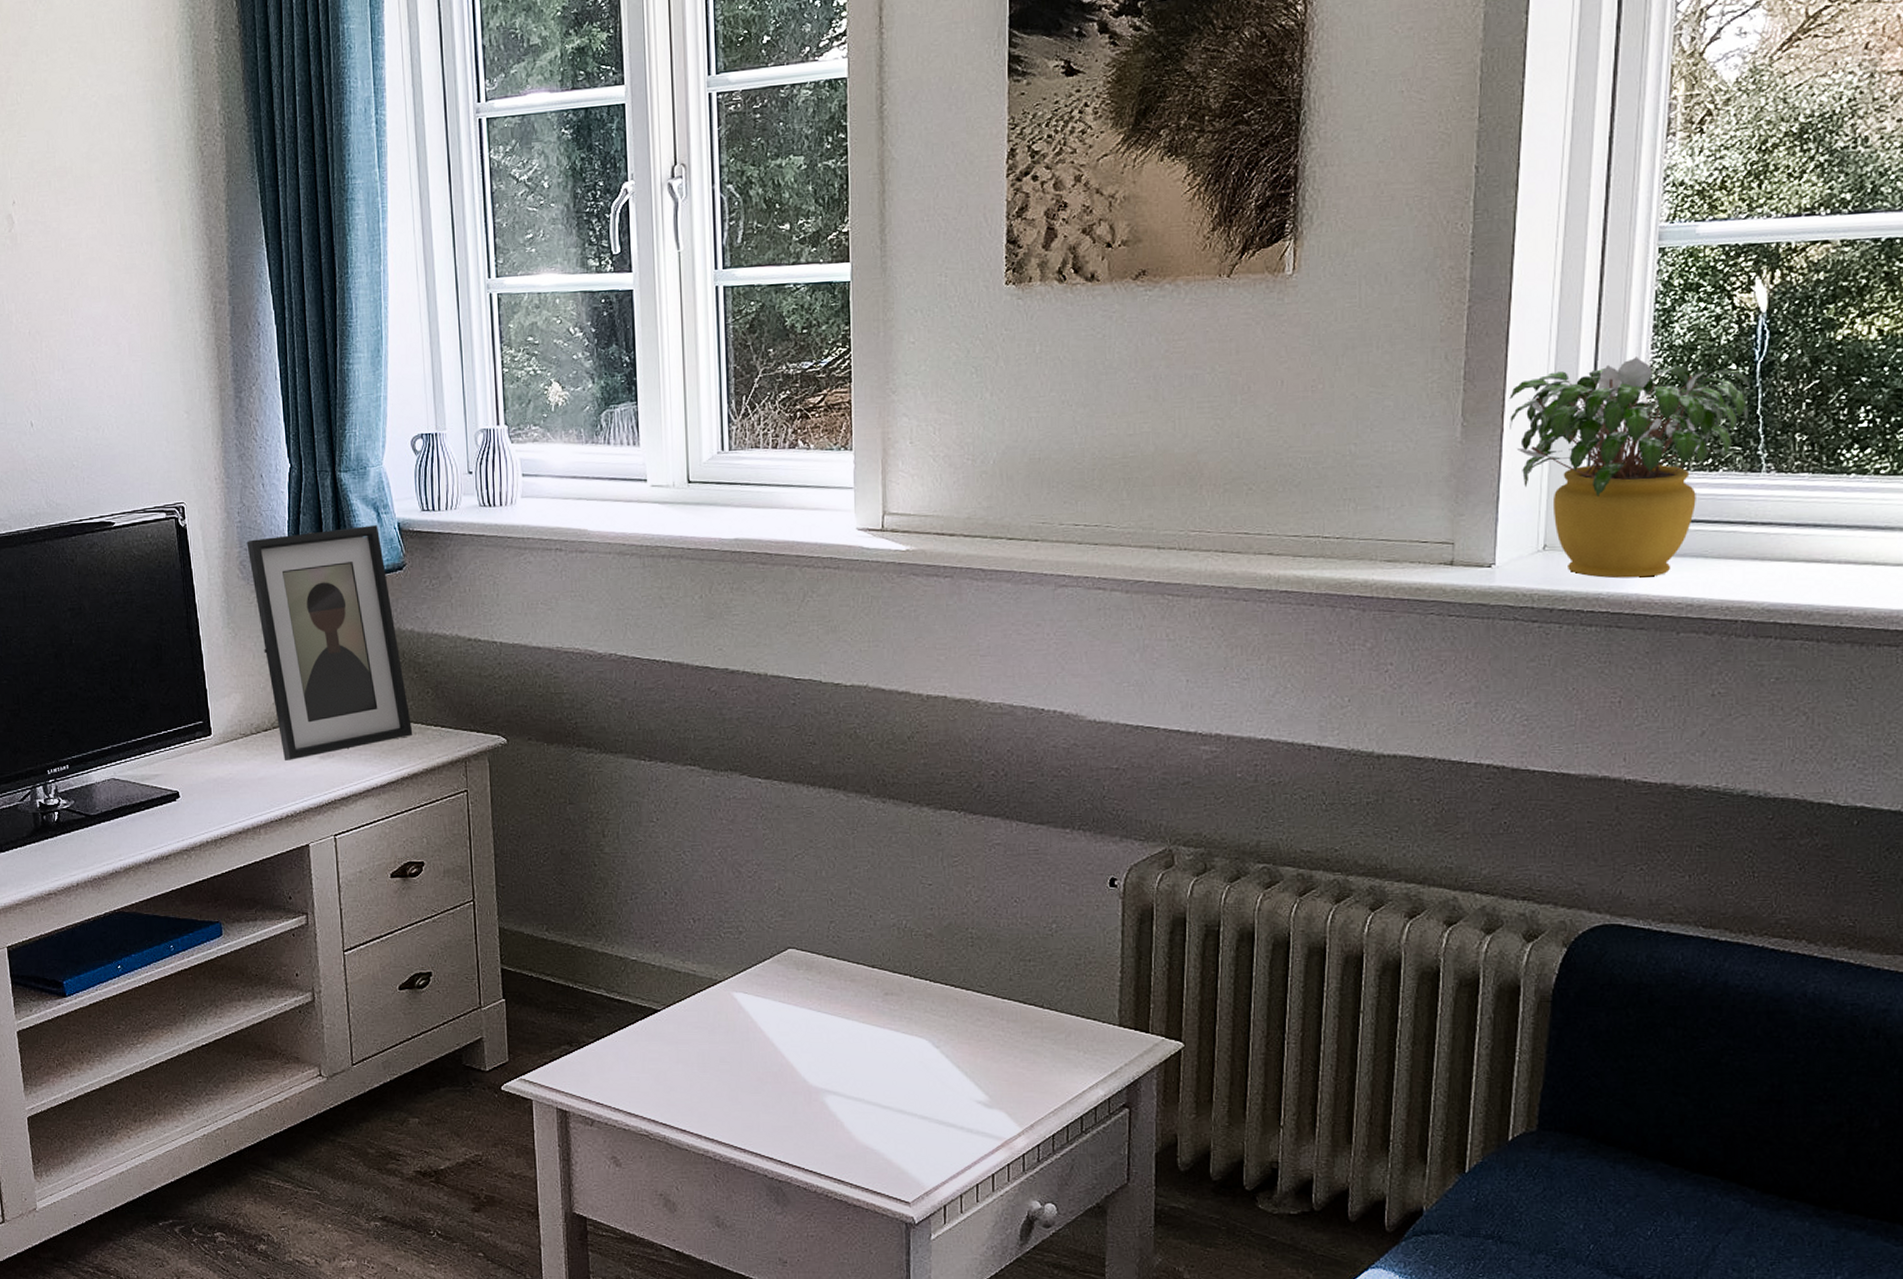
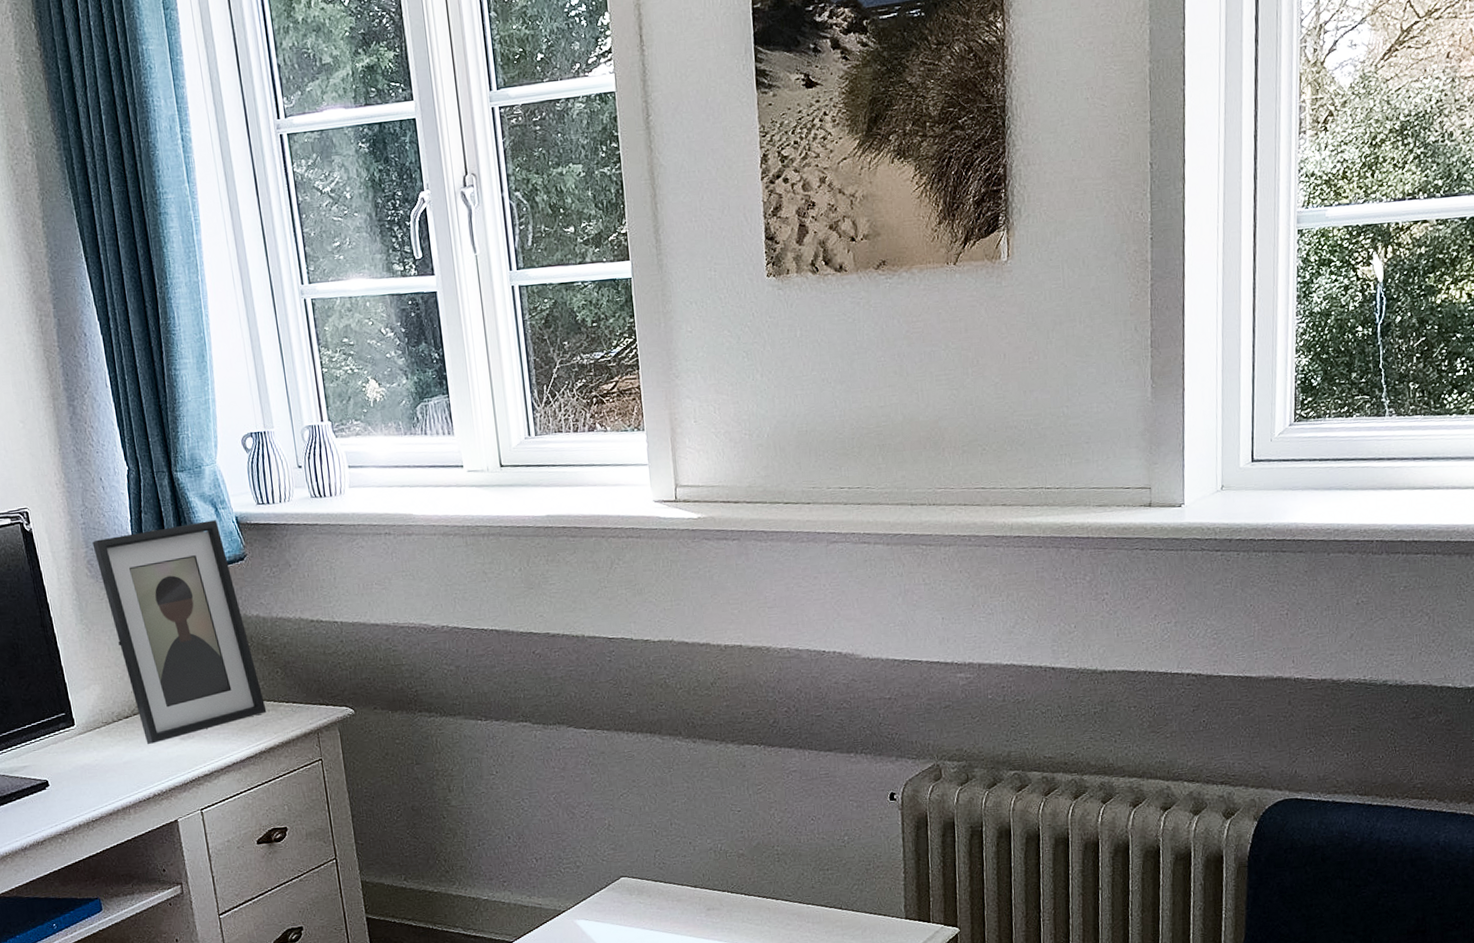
potted flower: present [1509,357,1751,579] -> none [1188,323,1376,511]

